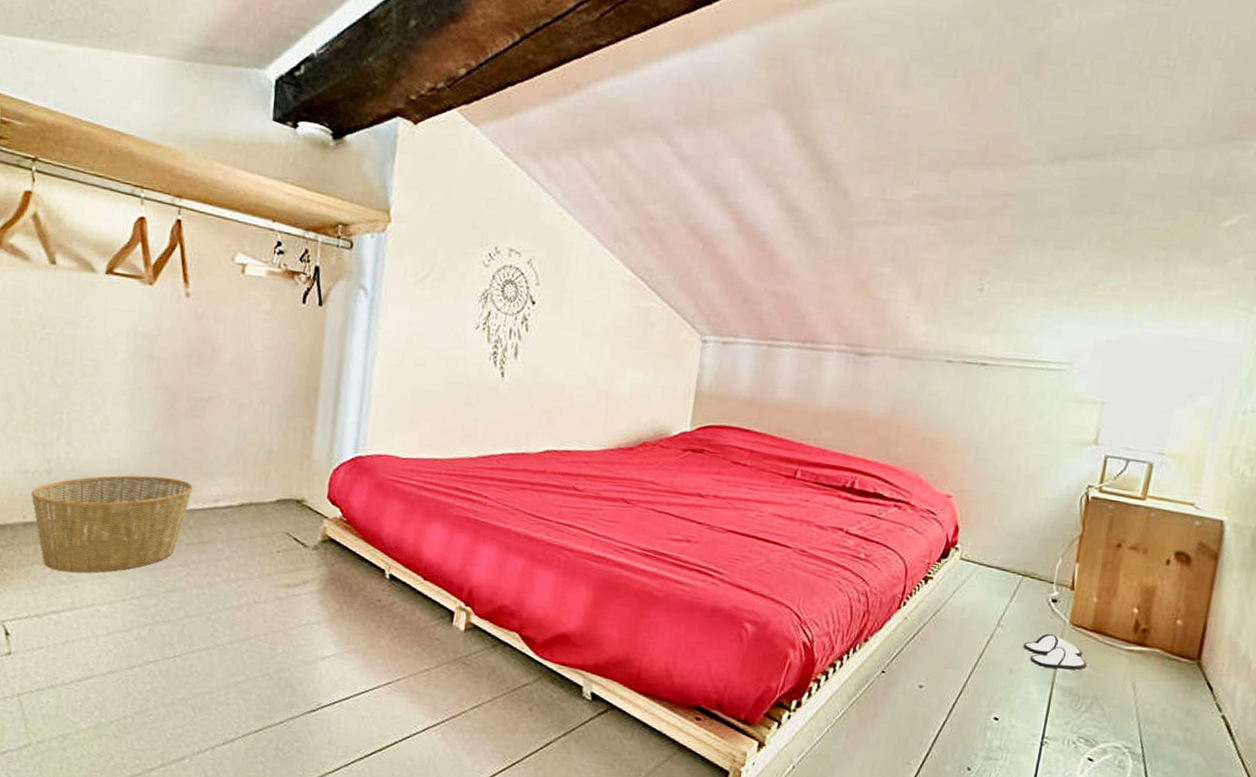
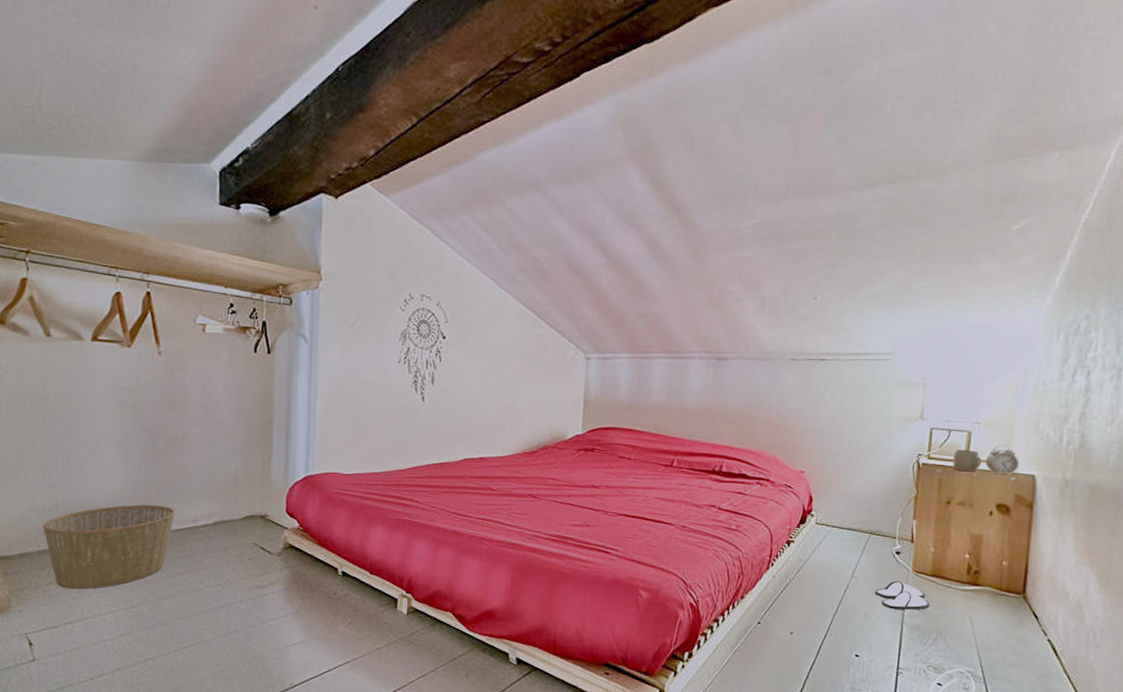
mug: none [1127,483,1162,512] -> present [953,449,981,472]
alarm clock: none [1167,481,1207,519] -> present [986,445,1020,475]

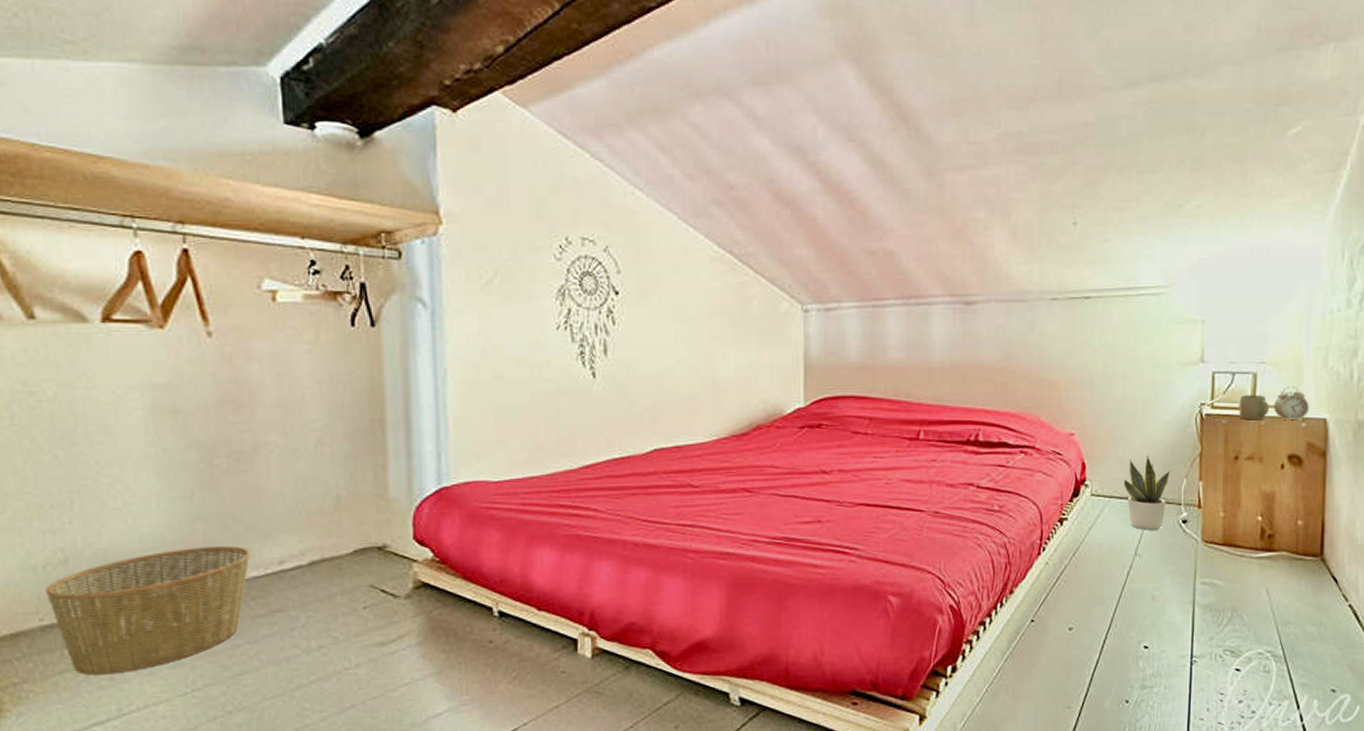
potted plant: none [845,493,888,558] -> present [1123,454,1171,530]
slippers: present [874,581,930,610] -> none [1161,555,1223,588]

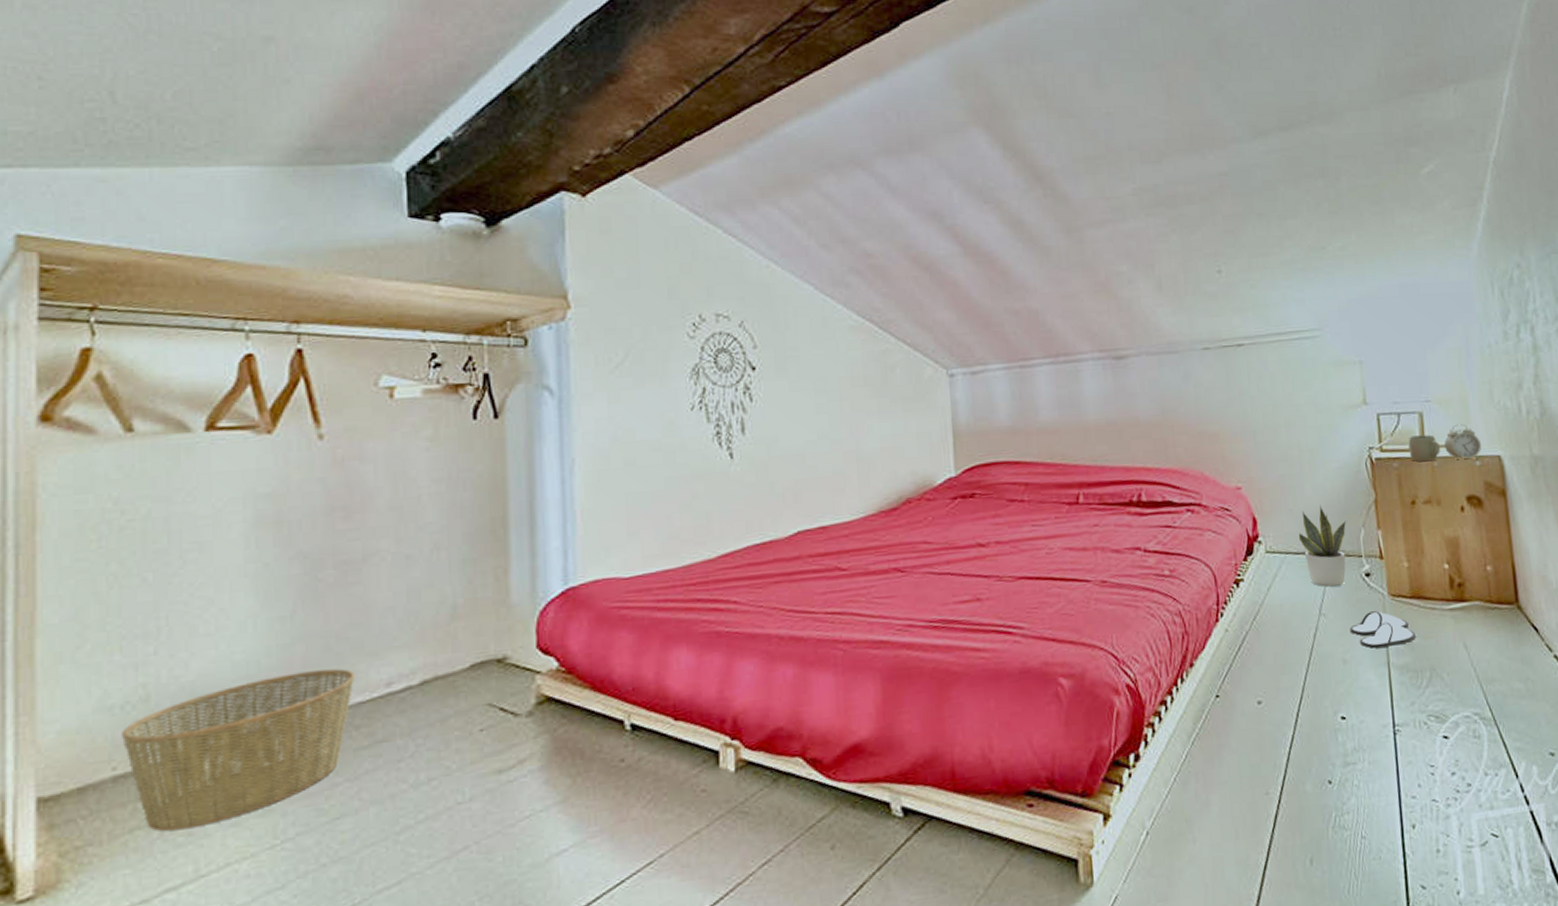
slippers: none [1161,555,1223,588] -> present [1349,611,1416,648]

